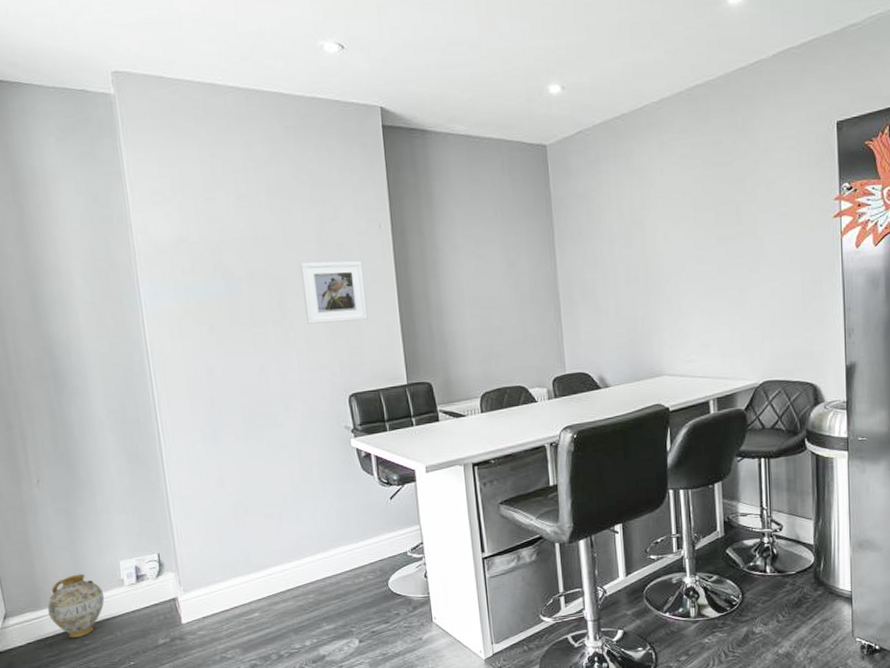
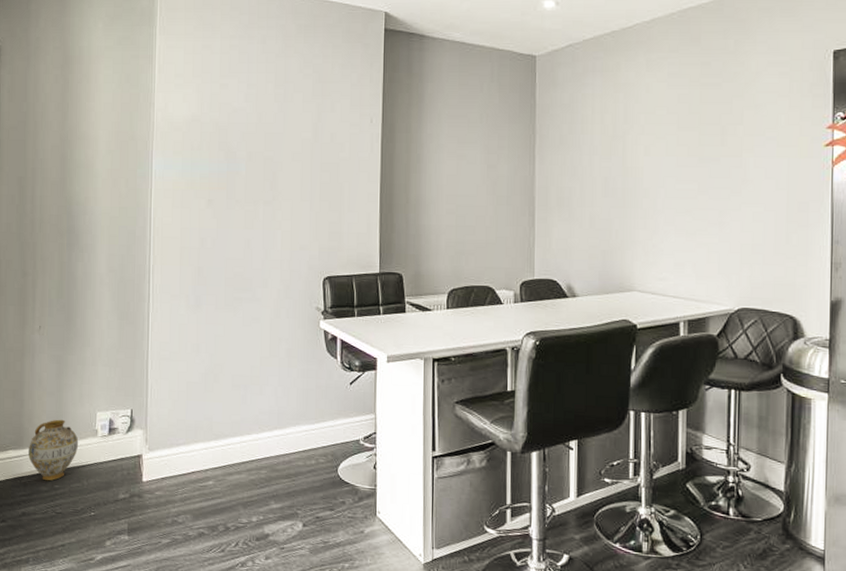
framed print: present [299,261,368,324] -> none [294,148,351,207]

